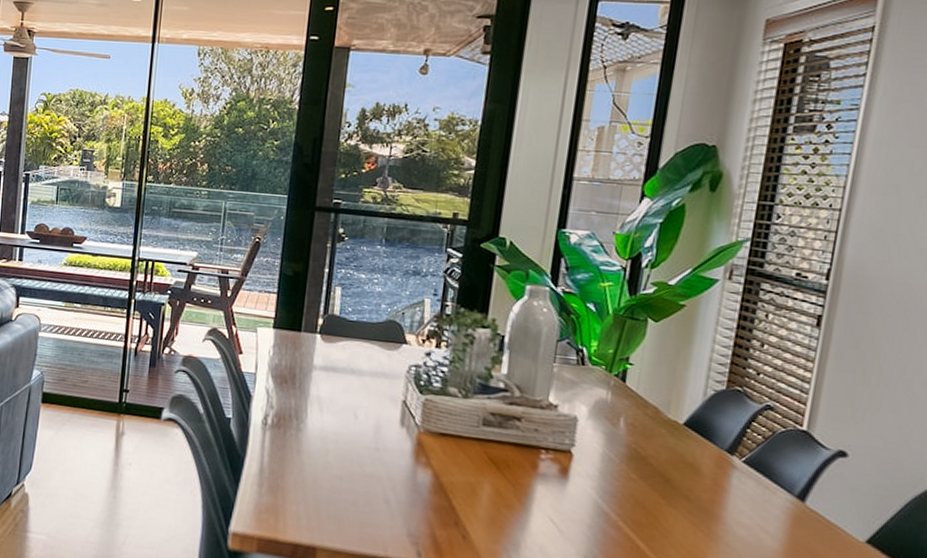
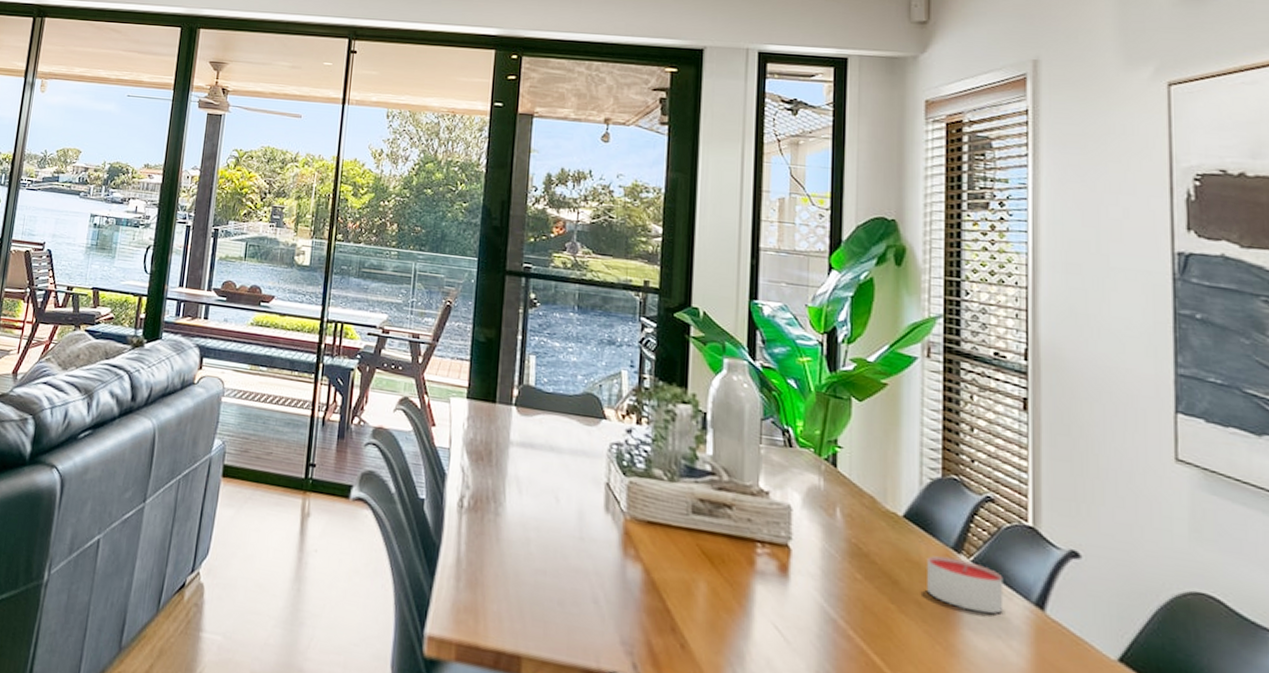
candle: none [697,457,771,506] -> present [927,555,1004,614]

